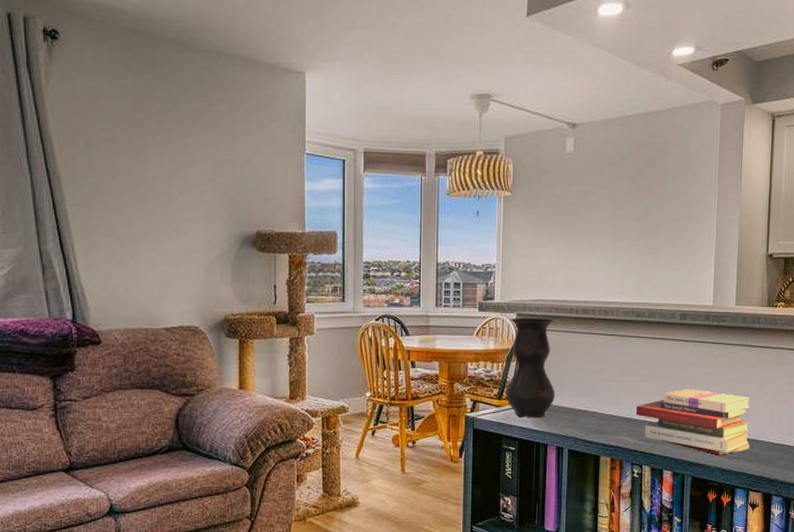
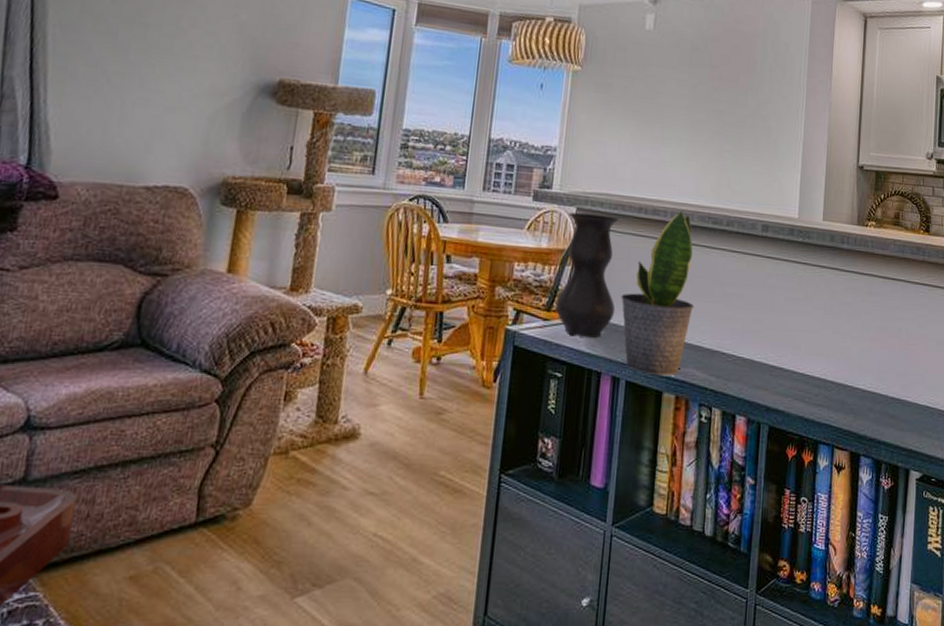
potted plant: none [560,307,624,444] -> present [621,210,695,377]
books: present [635,389,750,455] -> none [706,315,837,401]

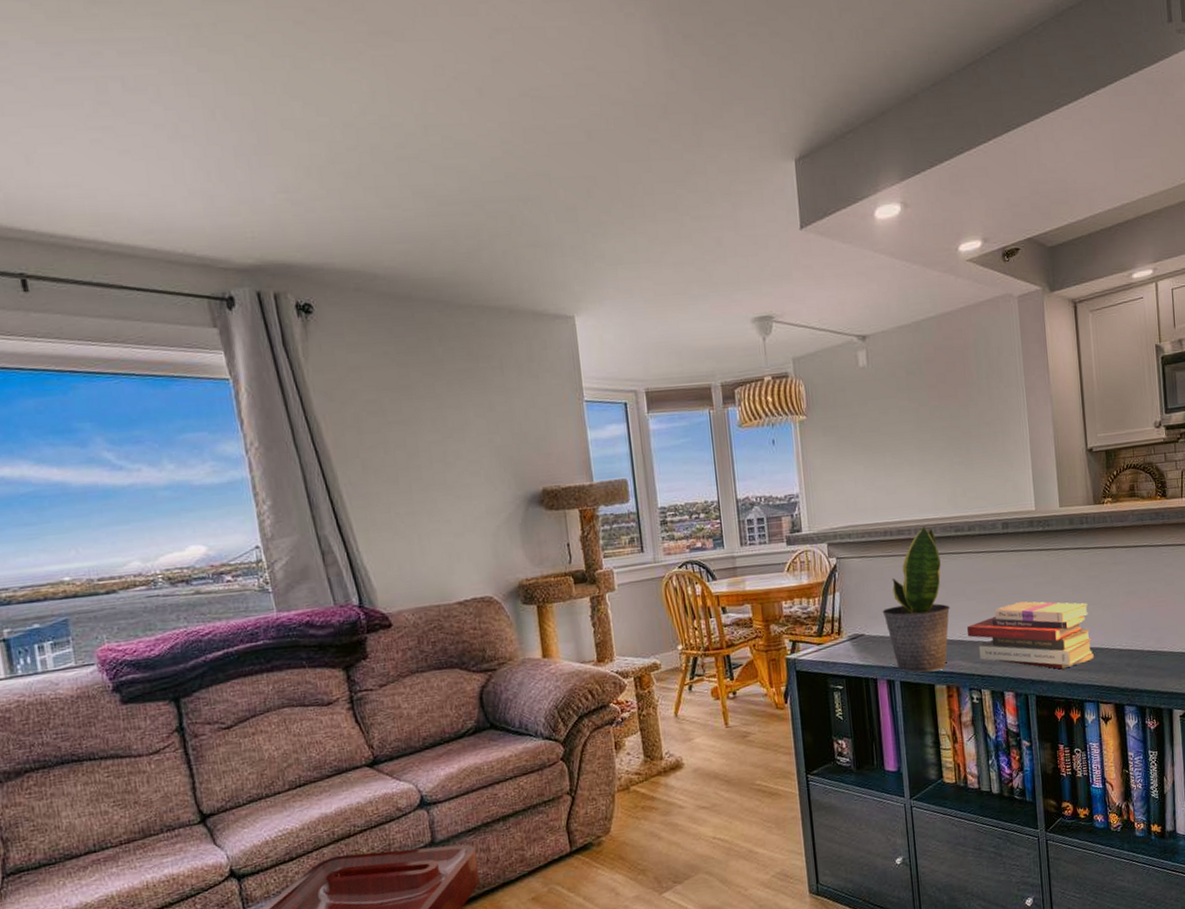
vase: present [555,212,620,338] -> none [821,544,880,653]
books: none [706,315,837,401] -> present [966,601,1094,670]

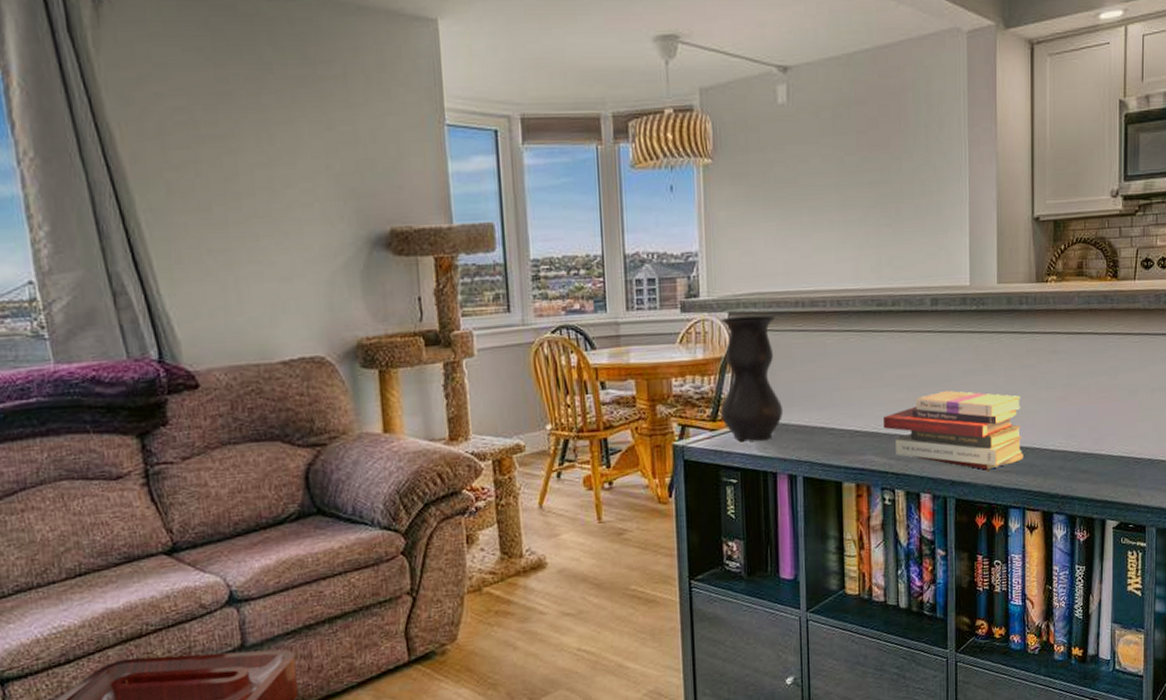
vase: none [821,544,880,653] -> present [720,315,784,442]
potted plant: present [882,525,951,673] -> none [787,297,866,468]

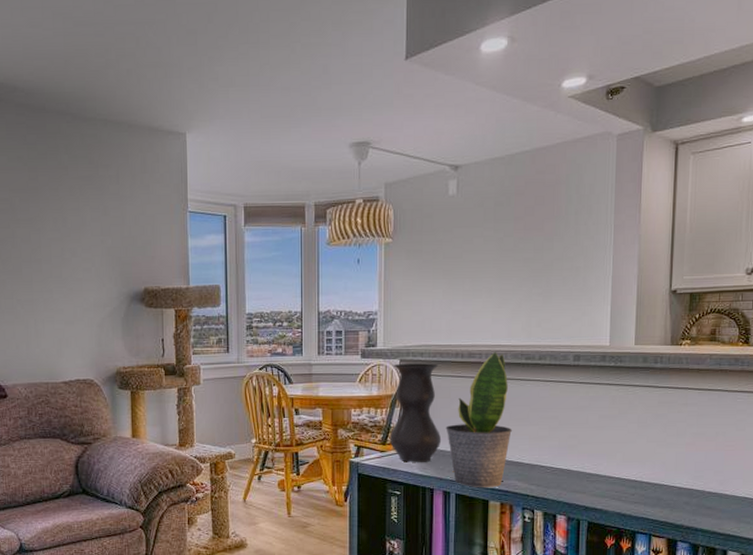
potted plant: none [787,297,866,468] -> present [445,351,513,488]
books: present [882,390,1023,470] -> none [526,432,652,500]

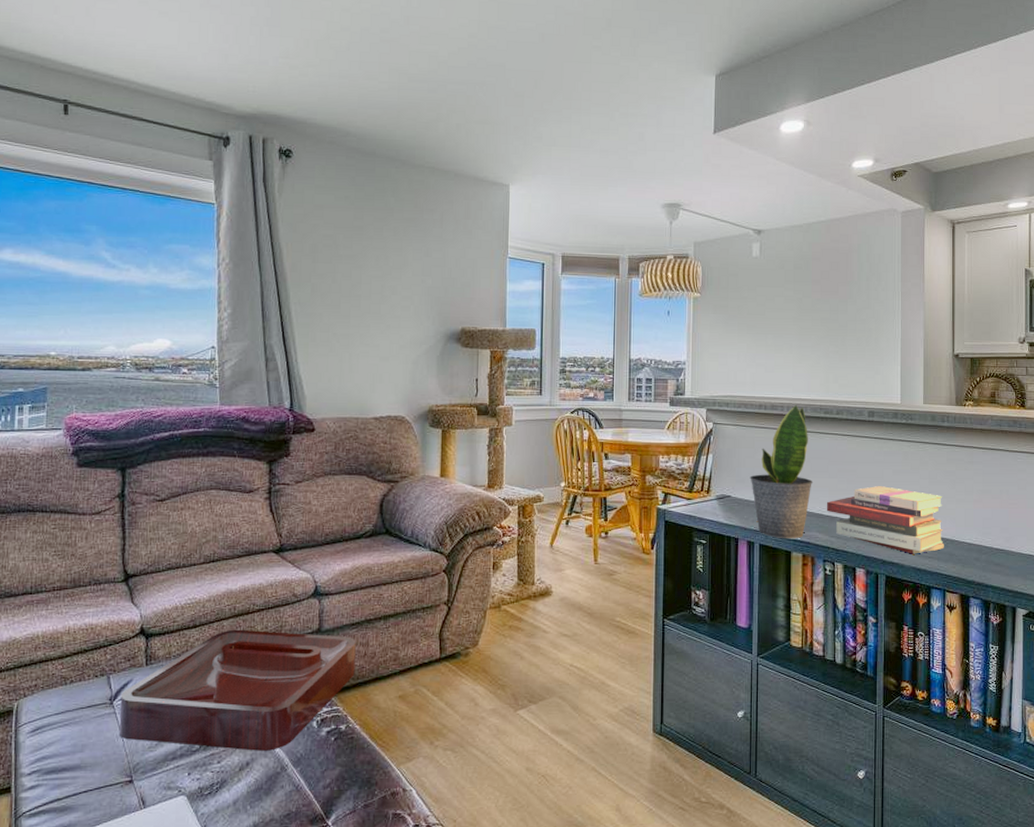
vase: present [389,363,442,462] -> none [695,413,746,511]
books: none [526,432,652,500] -> present [826,486,944,554]

